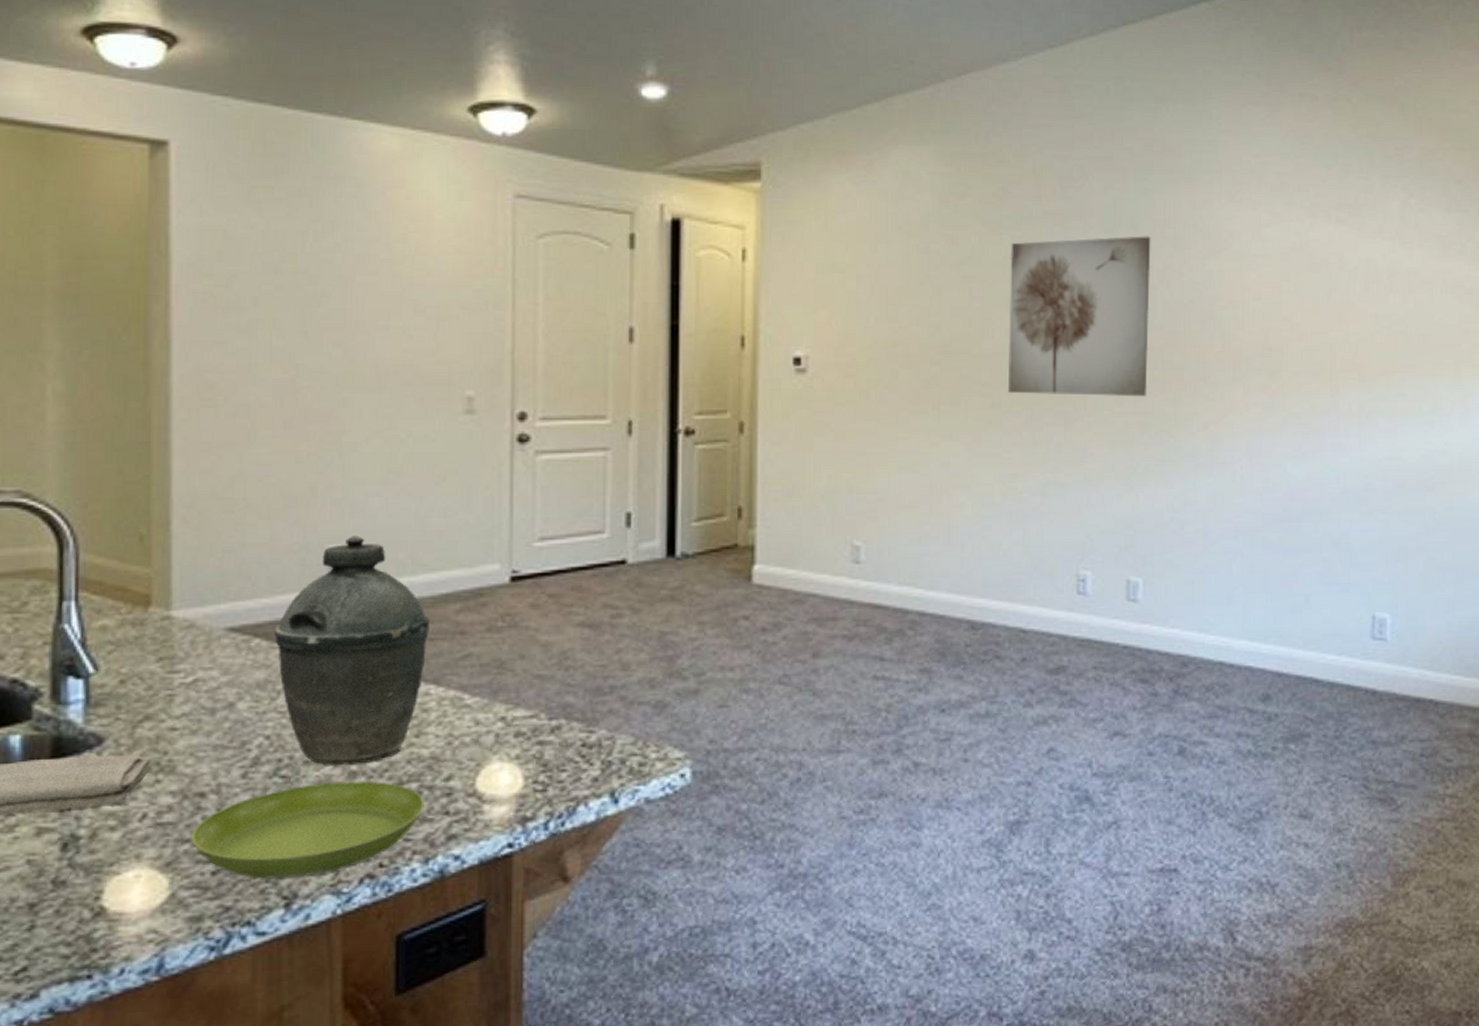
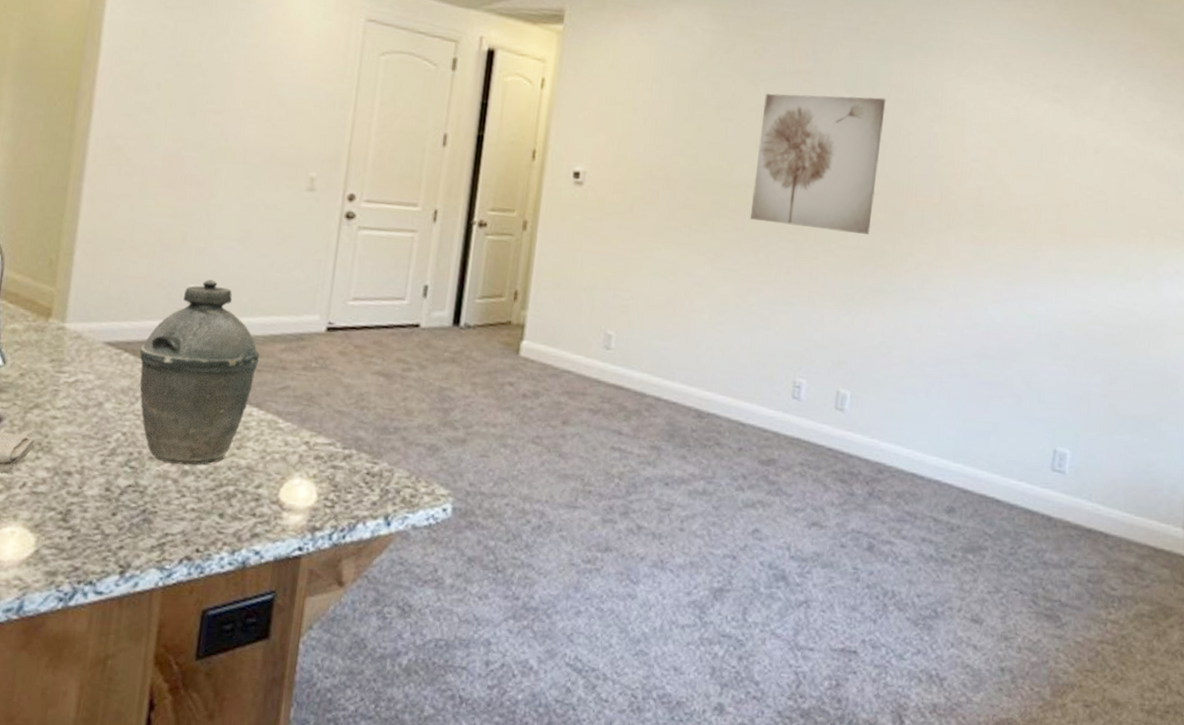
saucer: present [190,781,425,879] -> none [56,476,238,551]

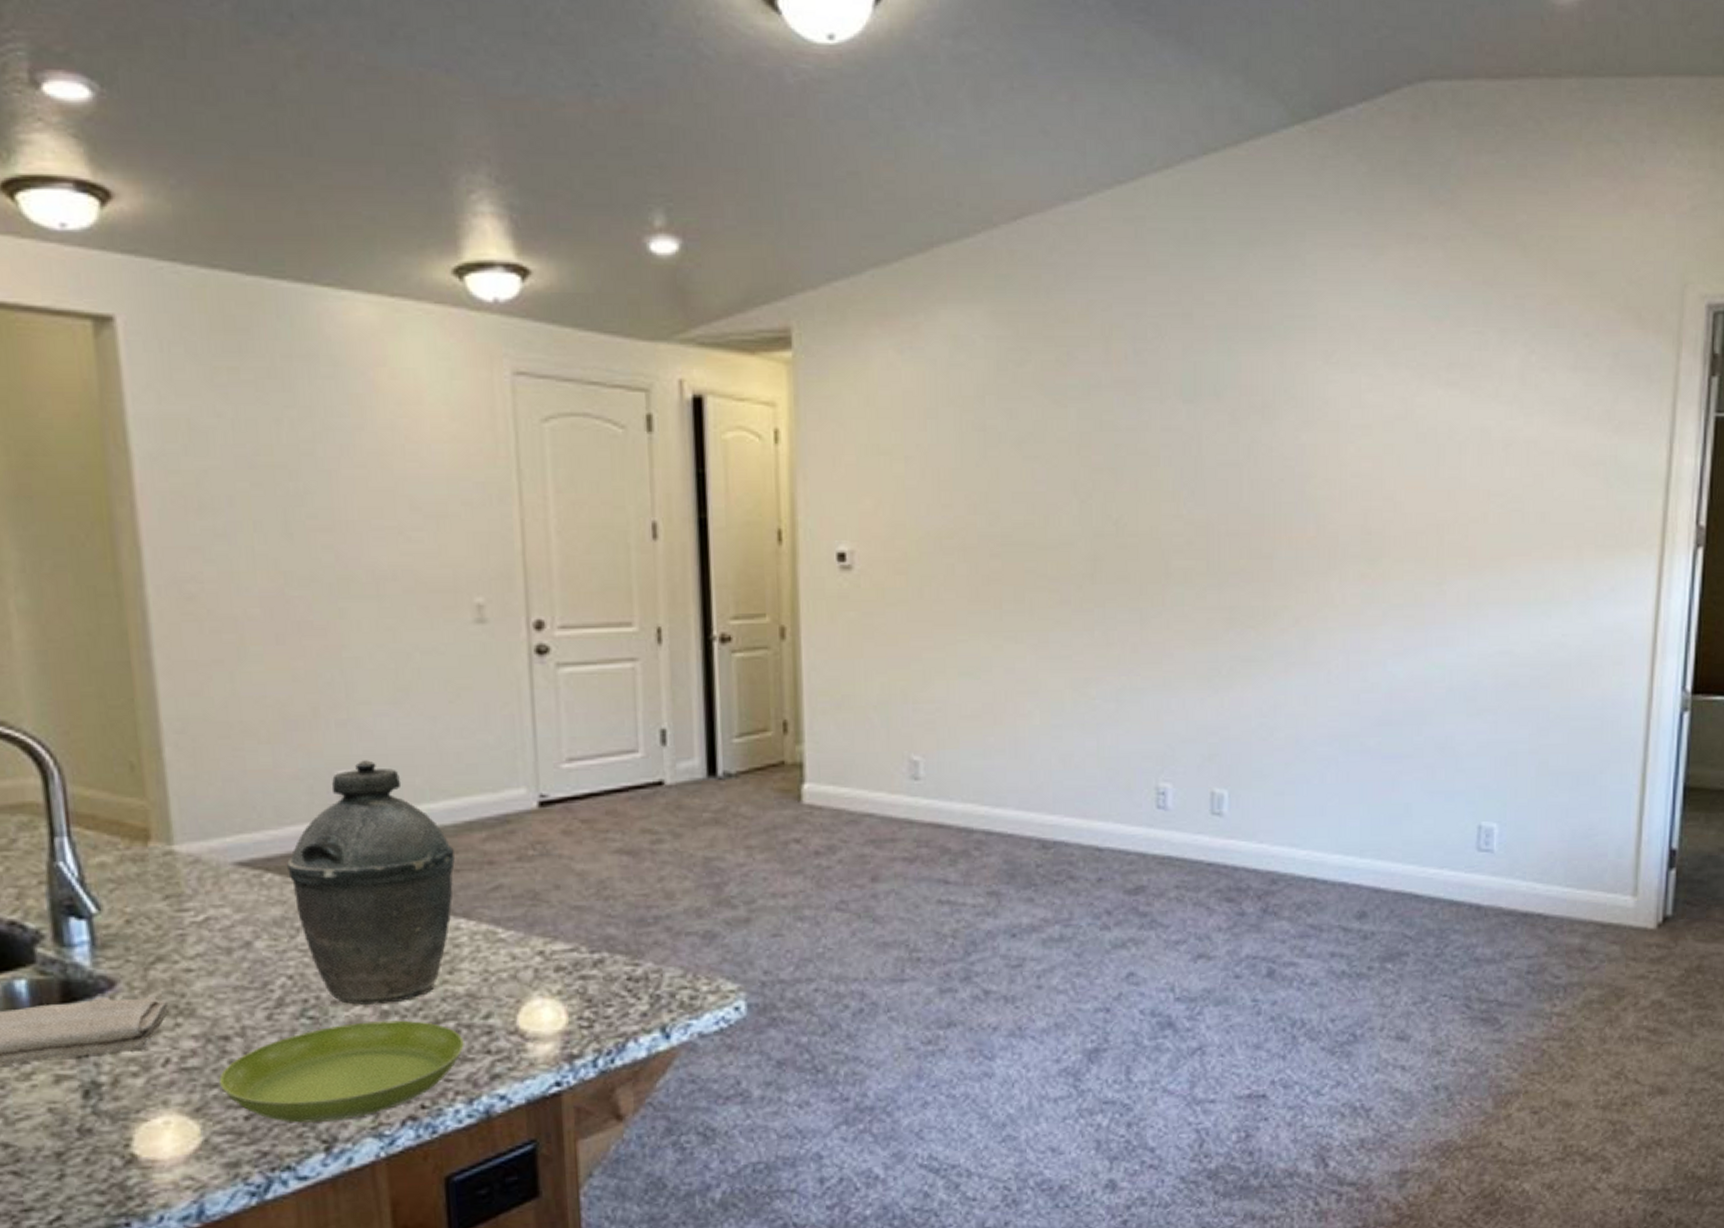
saucer: none [56,476,238,551] -> present [218,1020,464,1123]
wall art: present [750,93,886,234] -> none [1076,405,1236,591]

